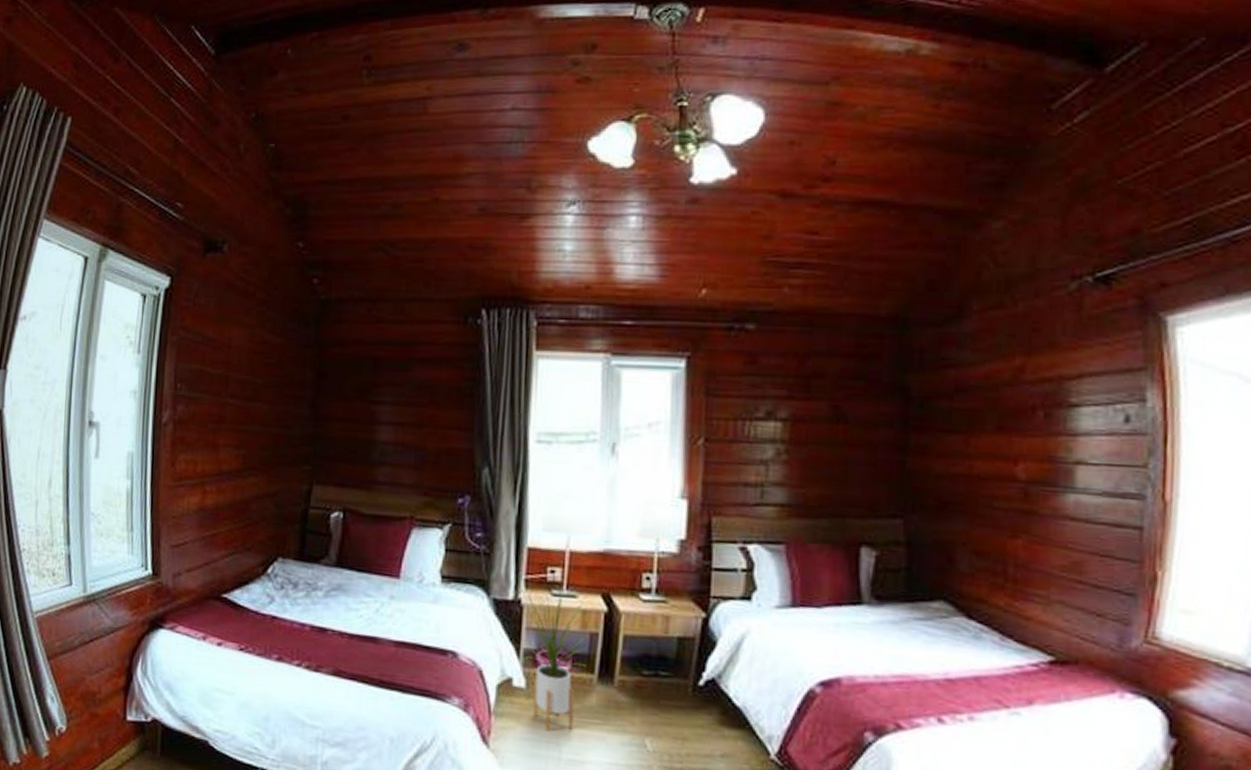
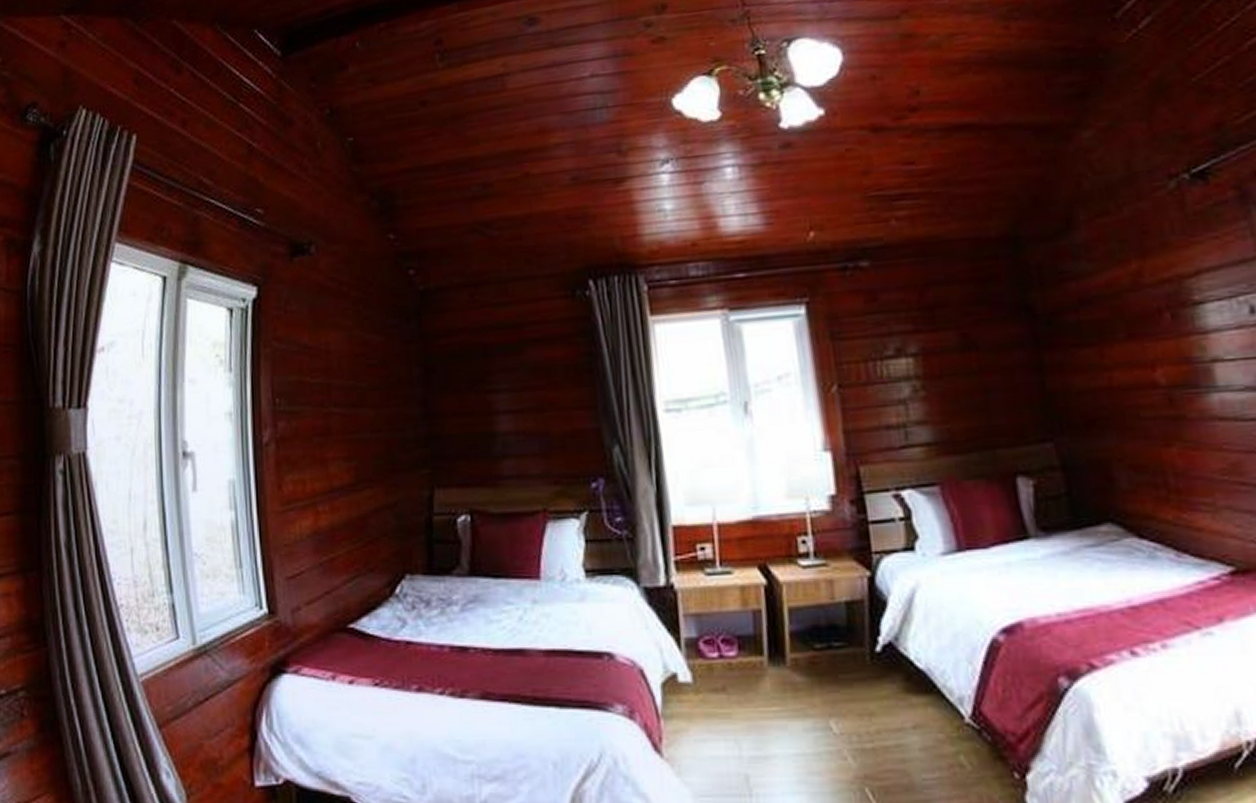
house plant: present [523,589,588,731] -> none [680,567,754,728]

